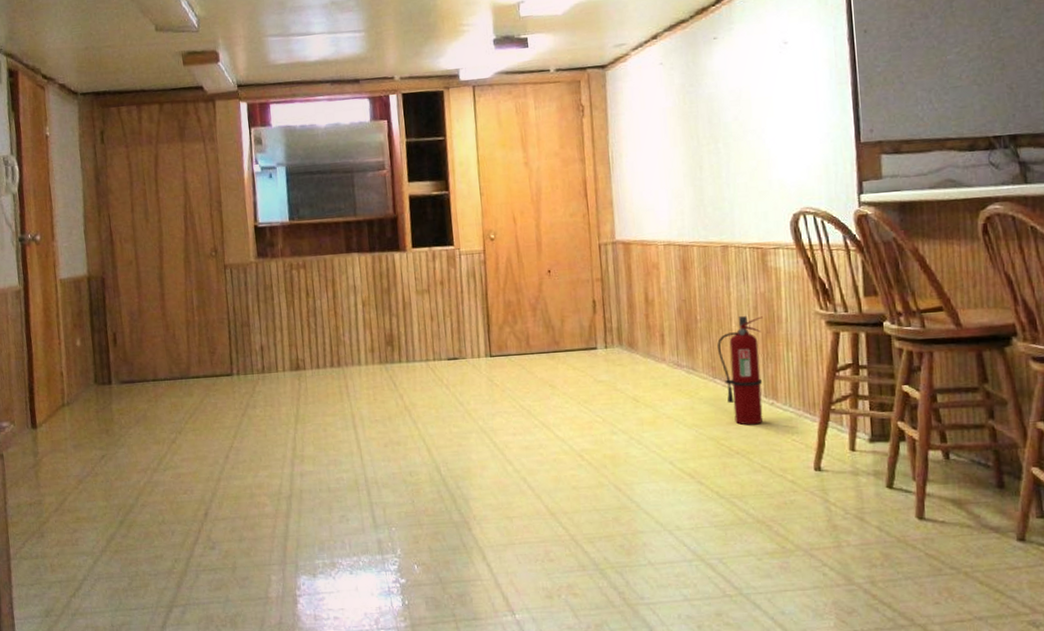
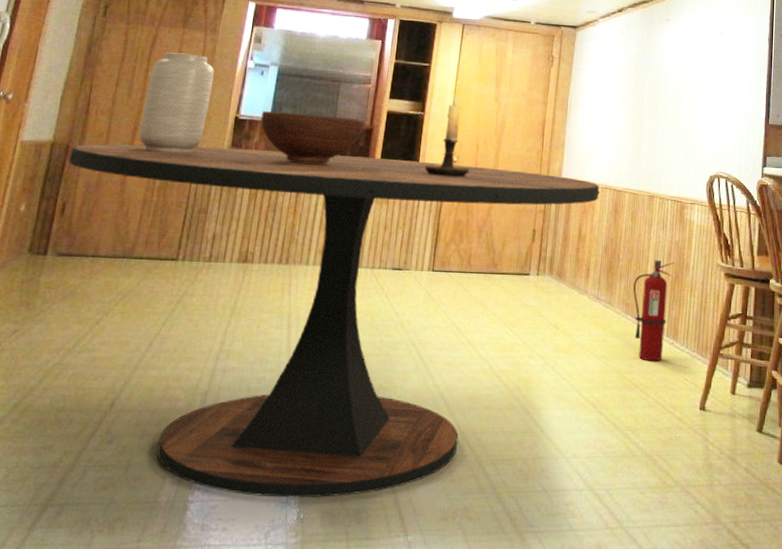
dining table: none [106,238,662,587] -> present [69,143,600,498]
vase: none [161,167,227,272] -> present [138,52,214,154]
fruit bowl: none [279,208,389,264] -> present [261,110,366,164]
candle holder: none [461,165,510,257] -> present [424,94,469,177]

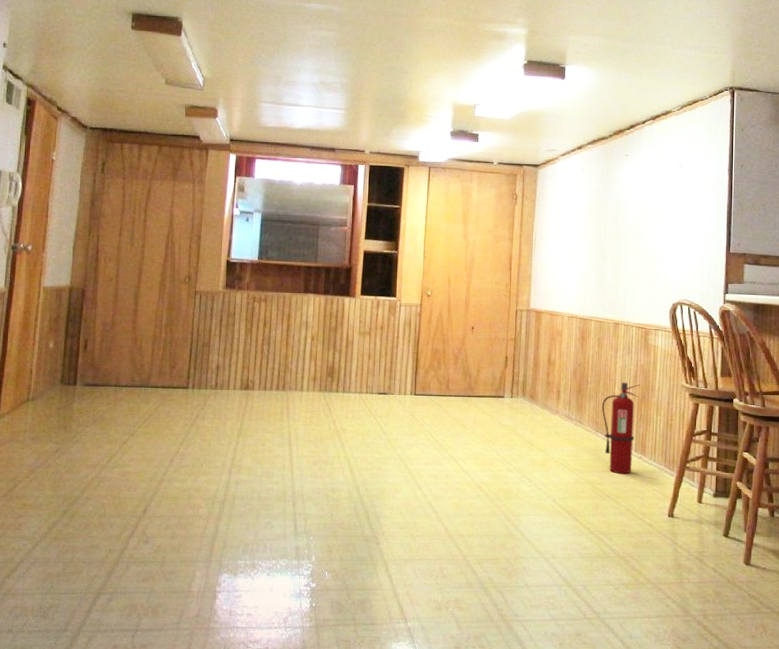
dining table: present [69,143,600,498] -> none [86,287,567,590]
vase: present [138,52,214,154] -> none [144,203,204,294]
fruit bowl: present [261,110,366,164] -> none [249,253,345,301]
candle holder: present [424,94,469,177] -> none [401,233,443,309]

